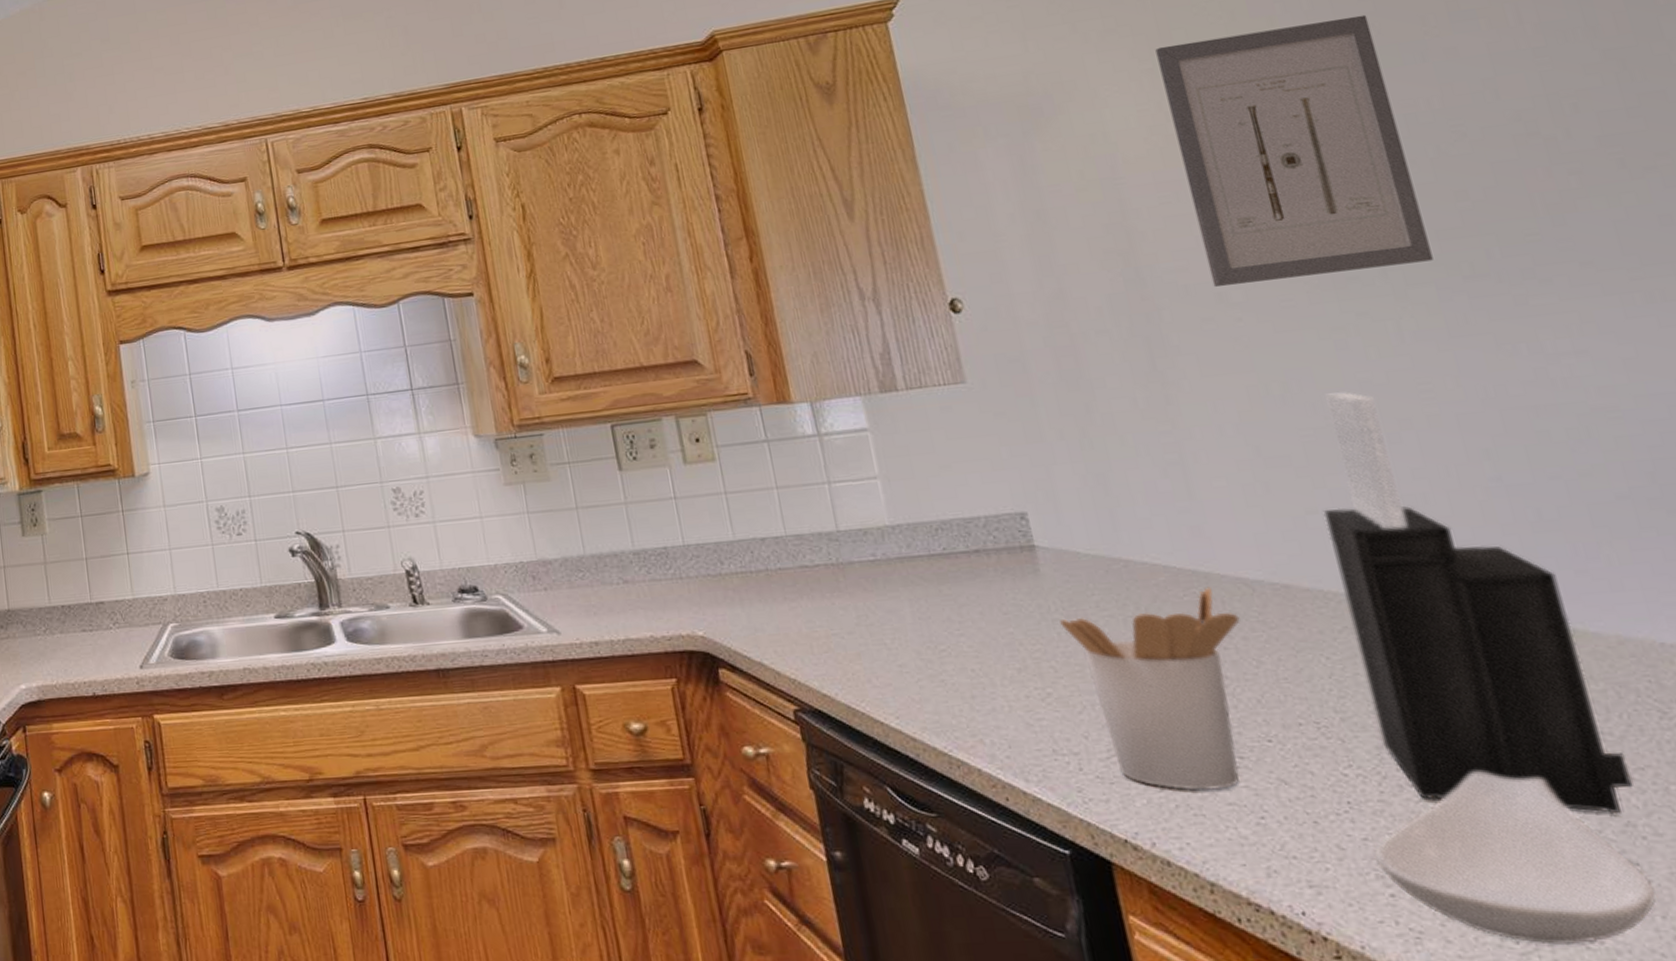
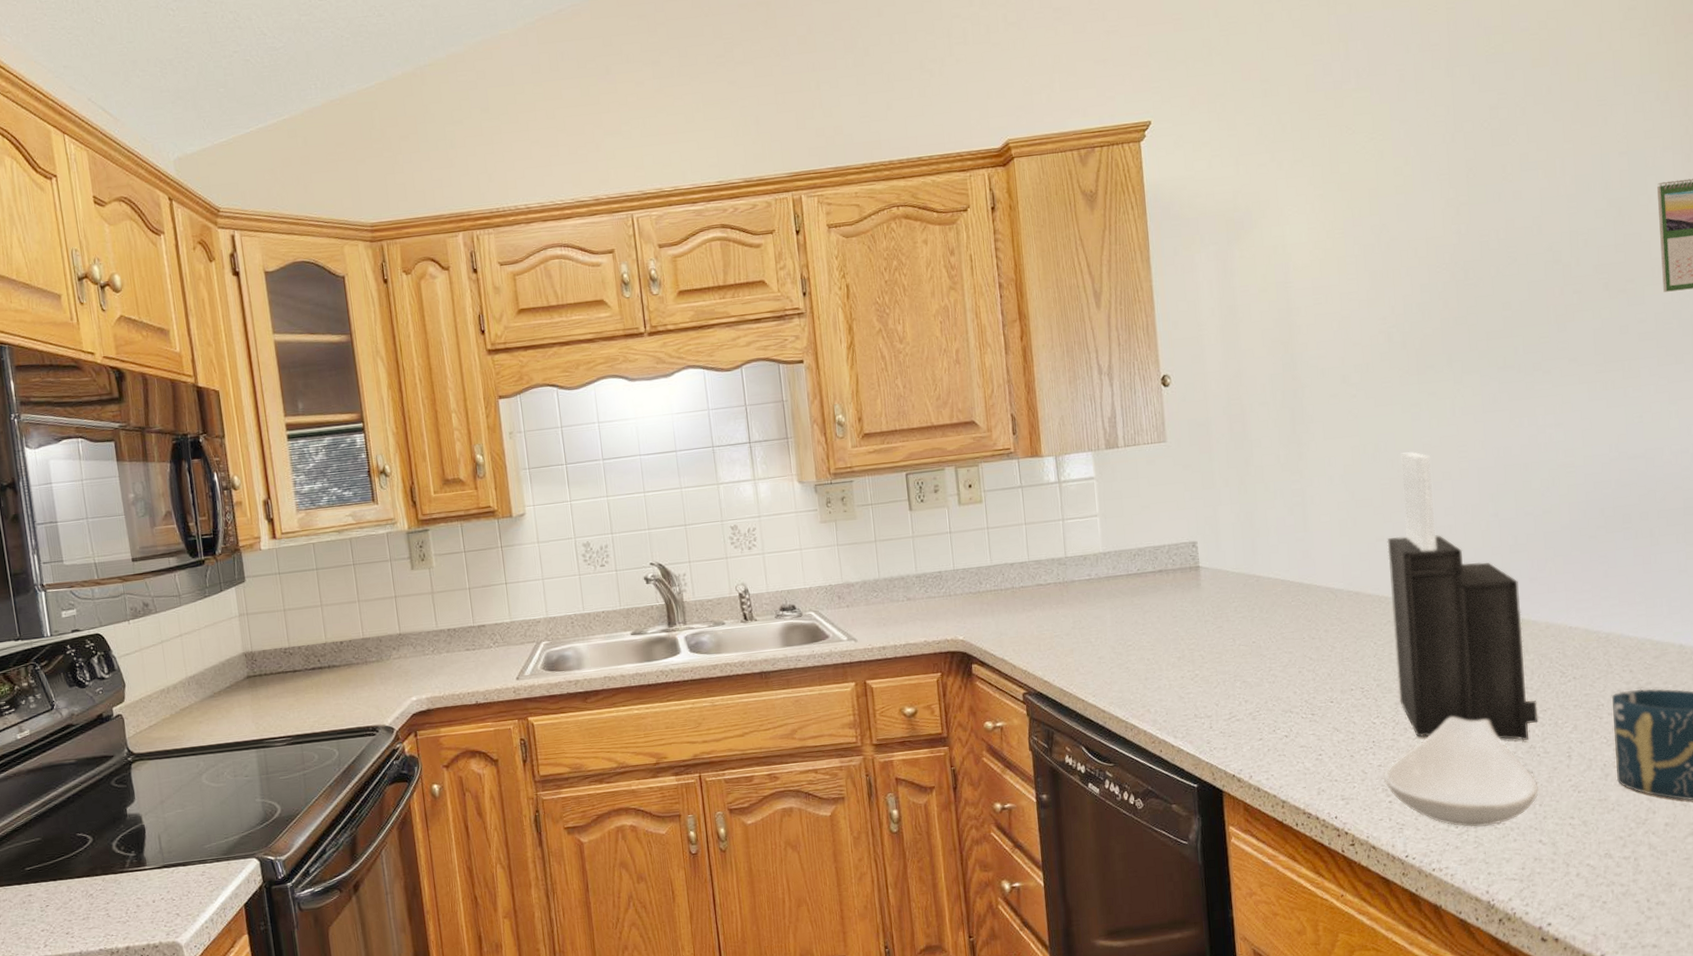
utensil holder: present [1060,586,1240,790] -> none [1210,594,1325,738]
wall art: present [1155,14,1433,287] -> none [1326,160,1482,370]

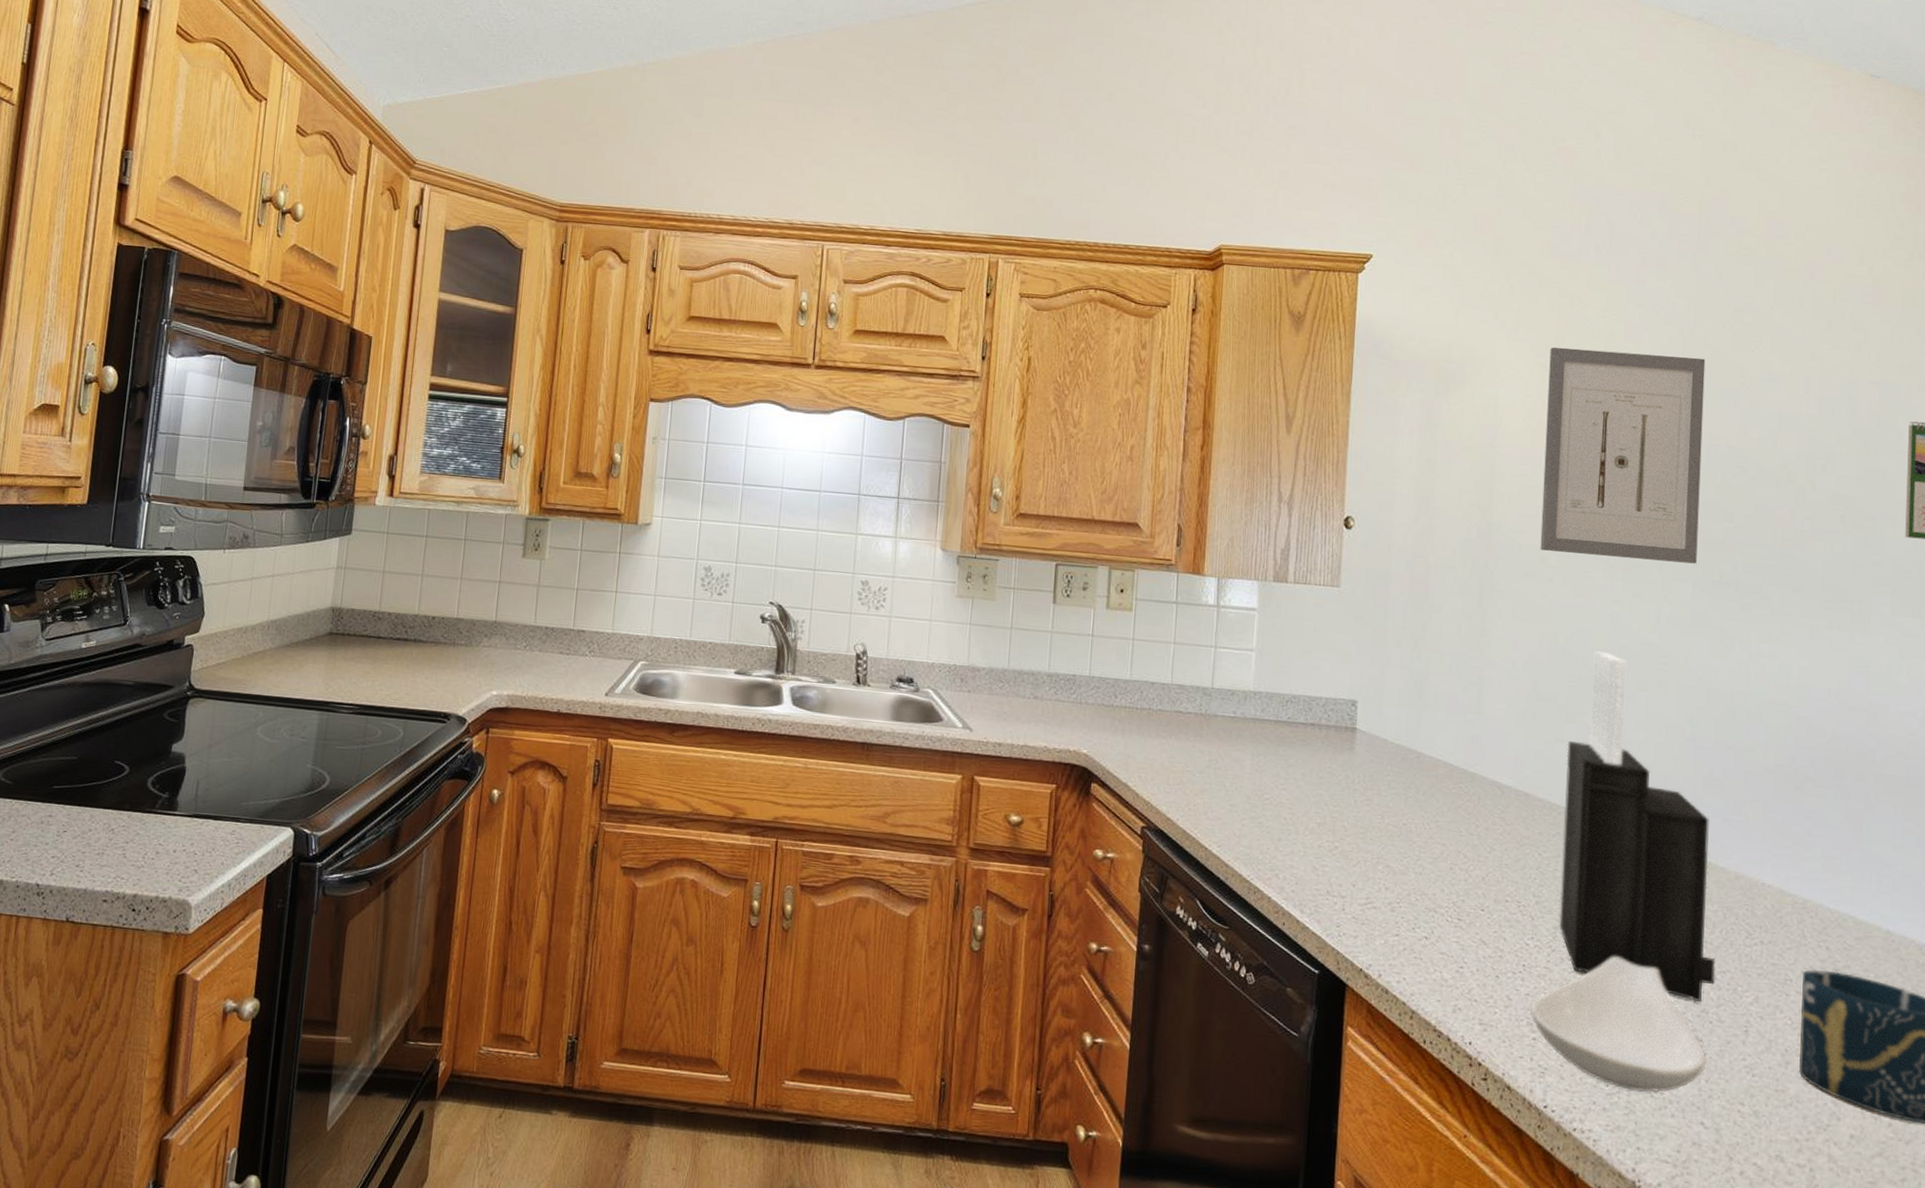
wall art: none [1326,160,1482,370] -> present [1540,347,1706,564]

